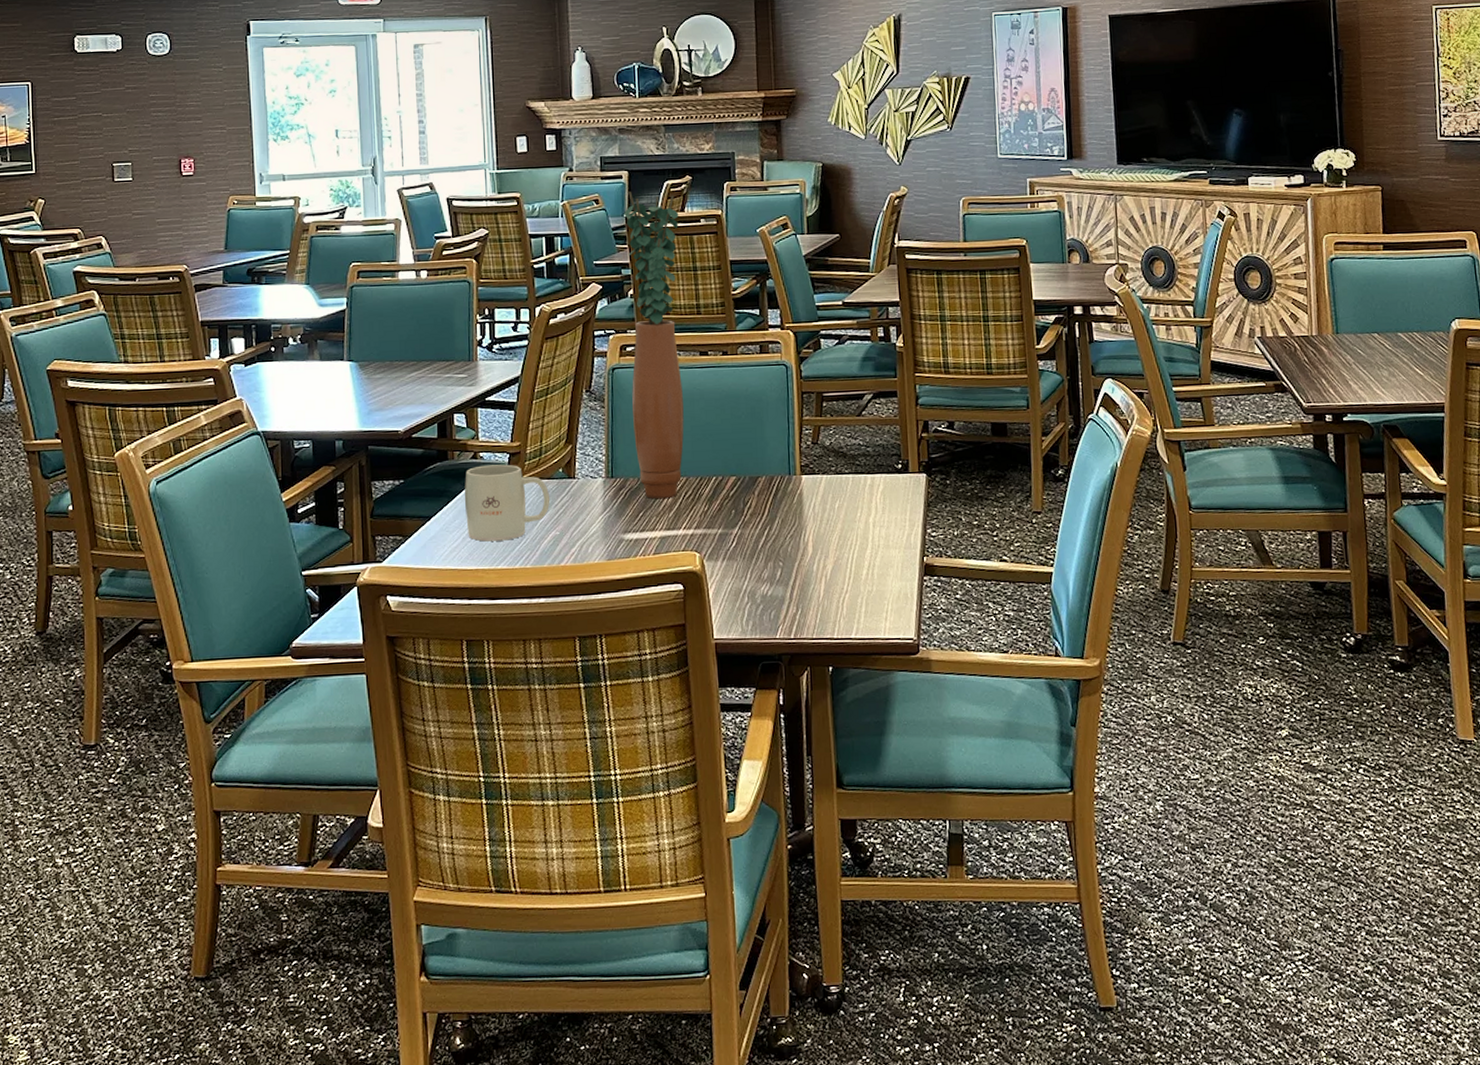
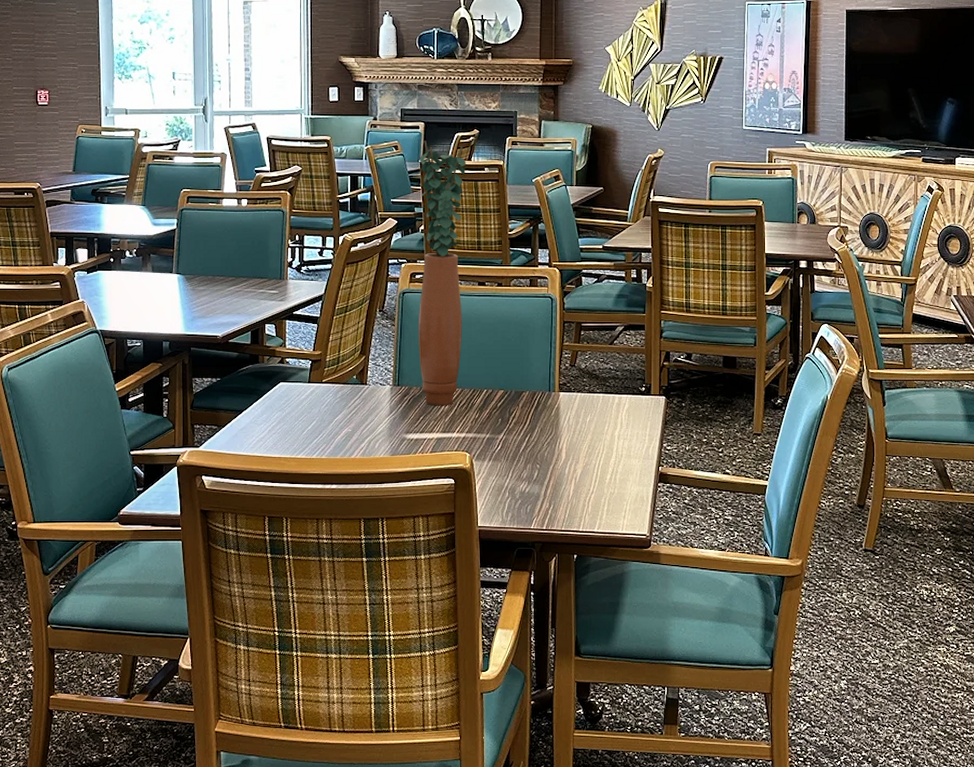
mug: present [464,464,550,542] -> none [271,369,345,434]

